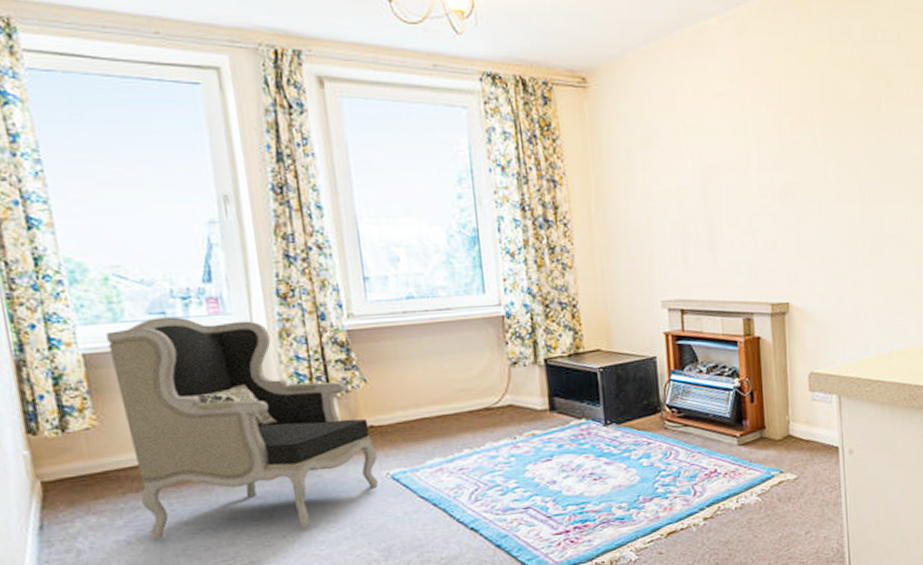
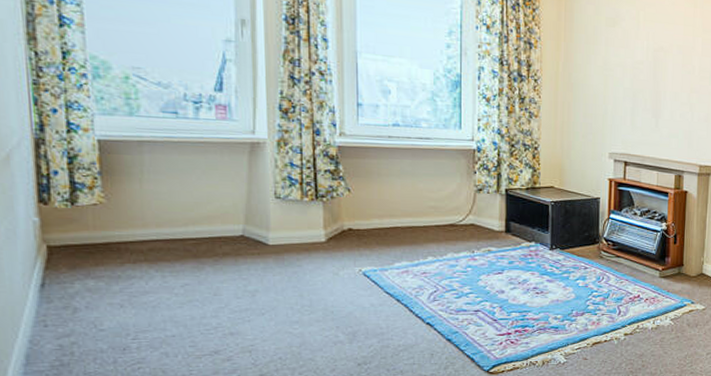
armchair: present [106,317,378,540] -> none [122,116,353,308]

